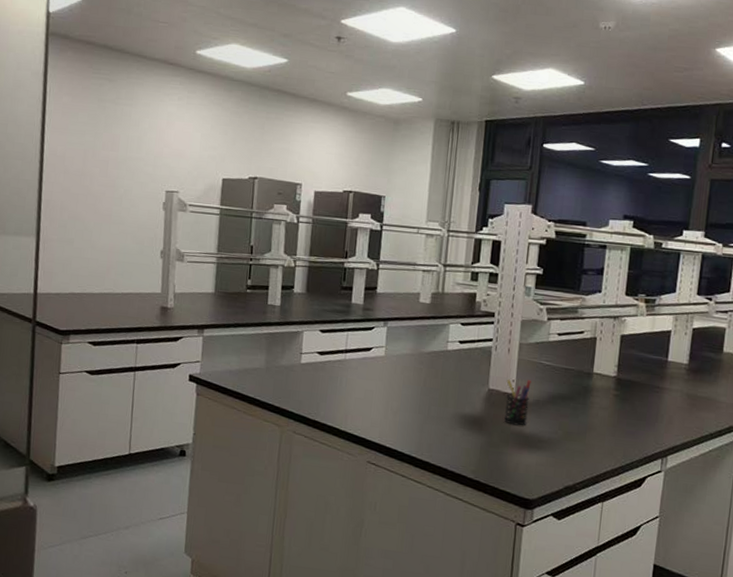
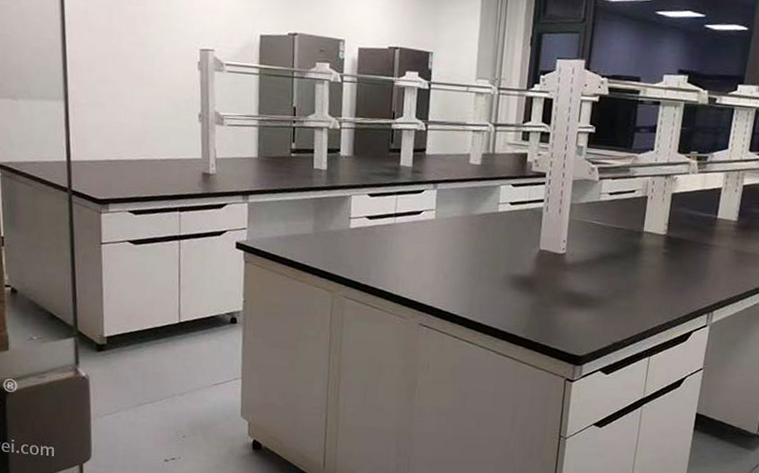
pen holder: present [503,379,531,426] -> none [554,239,582,286]

